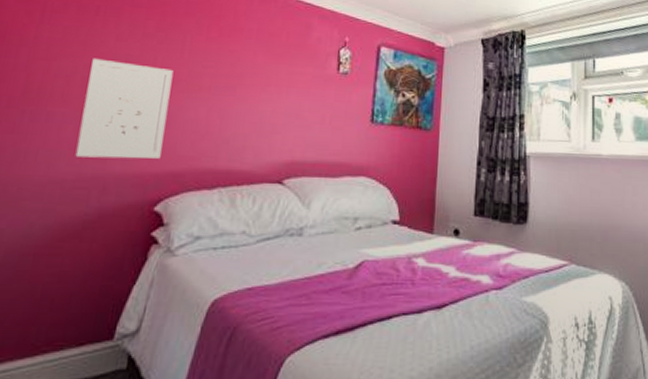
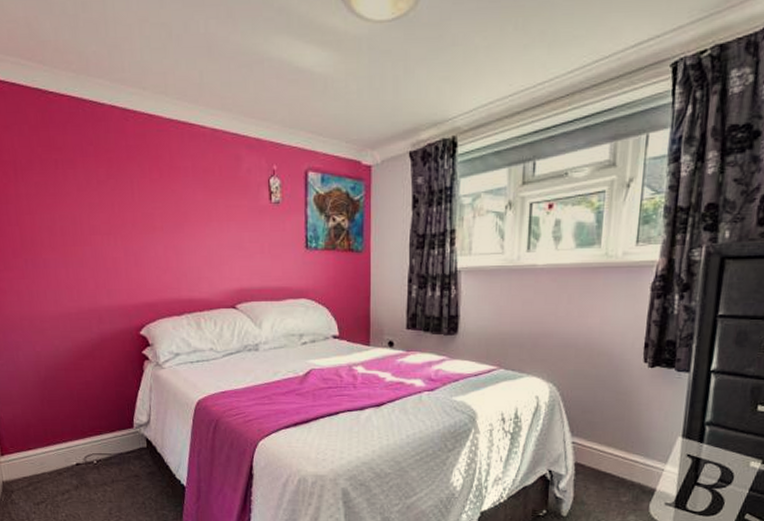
wall art: present [75,58,174,159] -> none [64,209,136,294]

